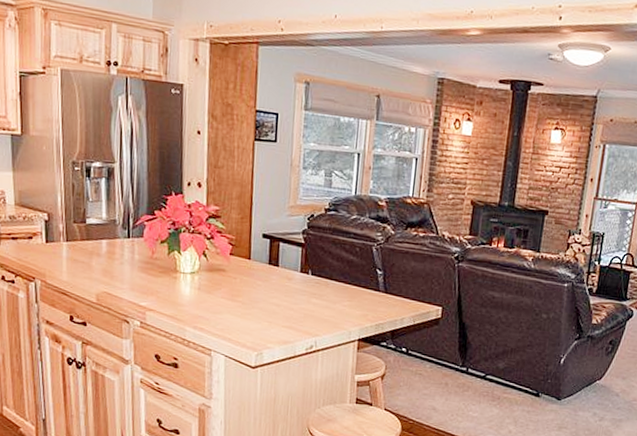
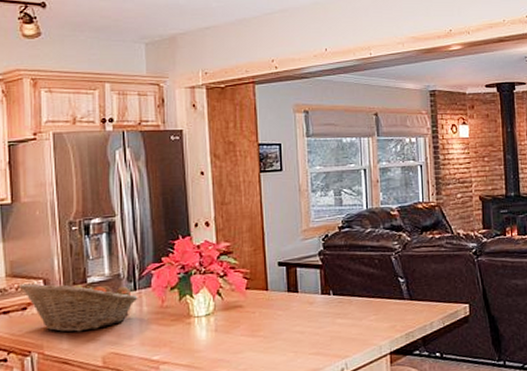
fruit basket: none [26,213,131,268] -> present [19,280,138,333]

